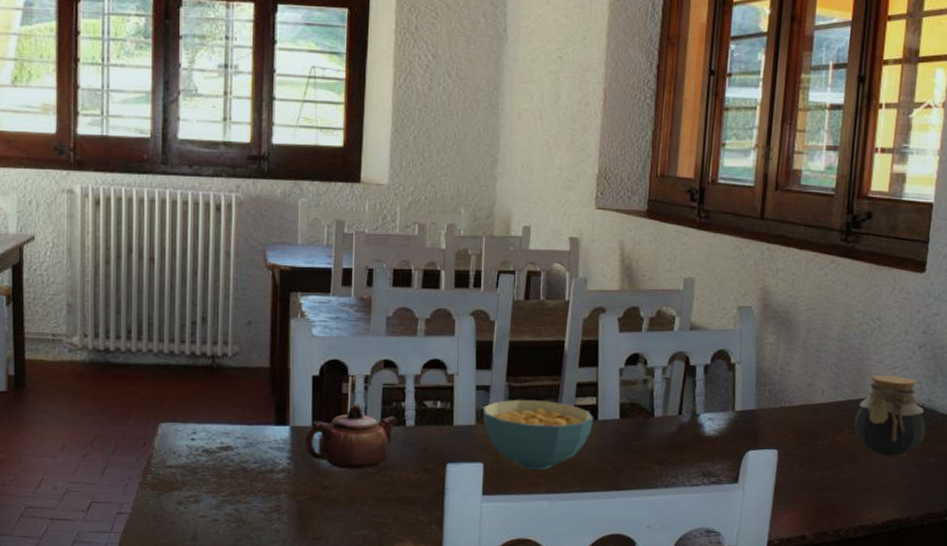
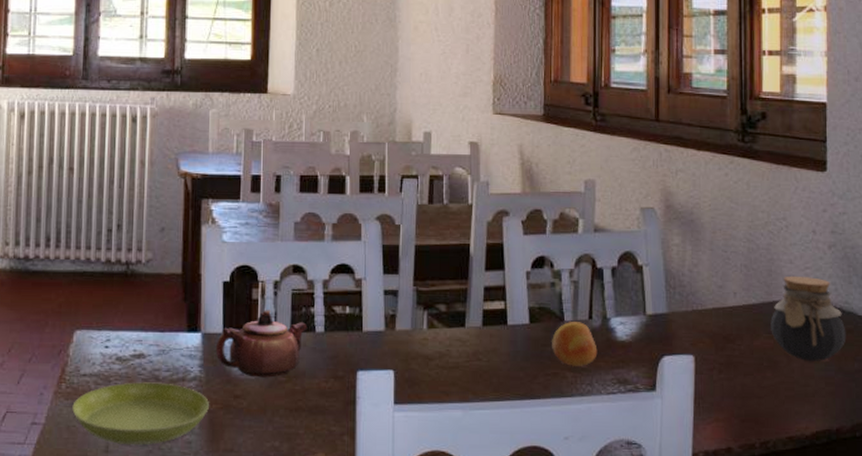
saucer: none [159,473,298,534] -> present [72,382,209,446]
cereal bowl: present [483,400,594,470] -> none [392,305,504,377]
fruit: none [640,417,685,460] -> present [552,322,598,366]

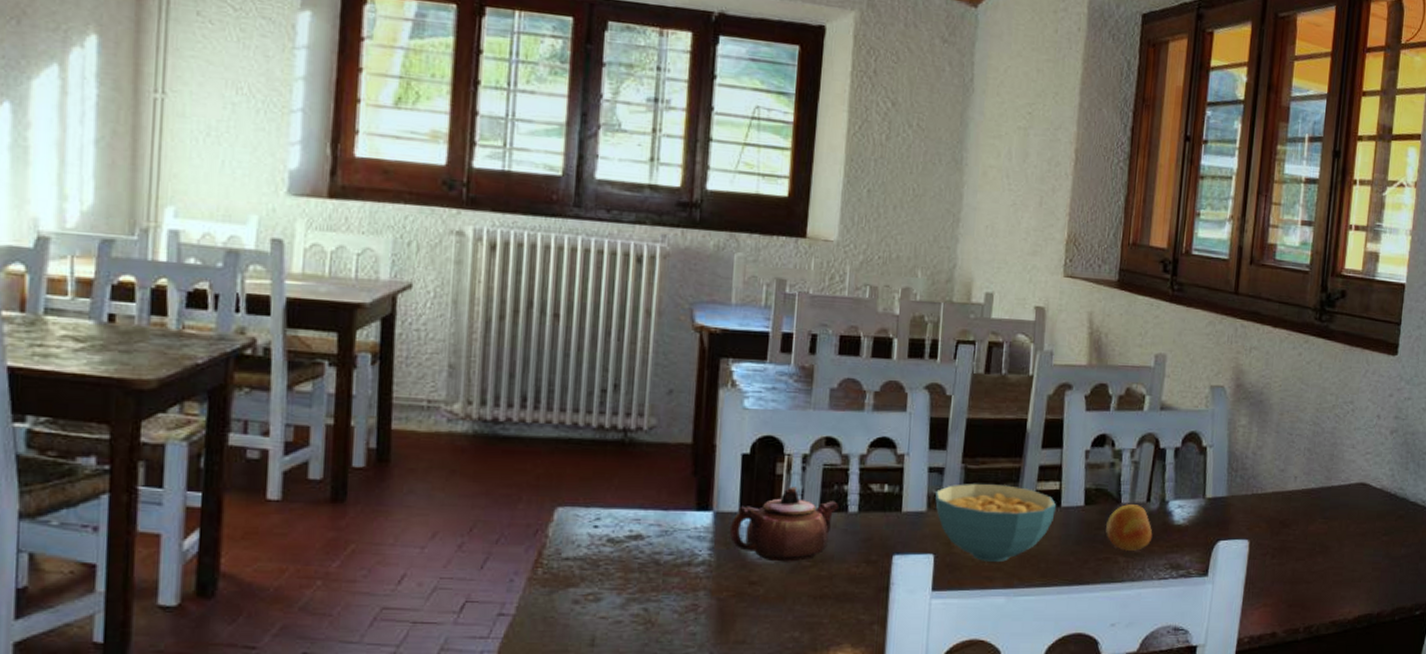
saucer: present [72,382,209,446] -> none [550,567,719,638]
cereal bowl: none [392,305,504,377] -> present [935,484,1057,562]
jar: present [770,275,846,361] -> none [1326,460,1398,547]

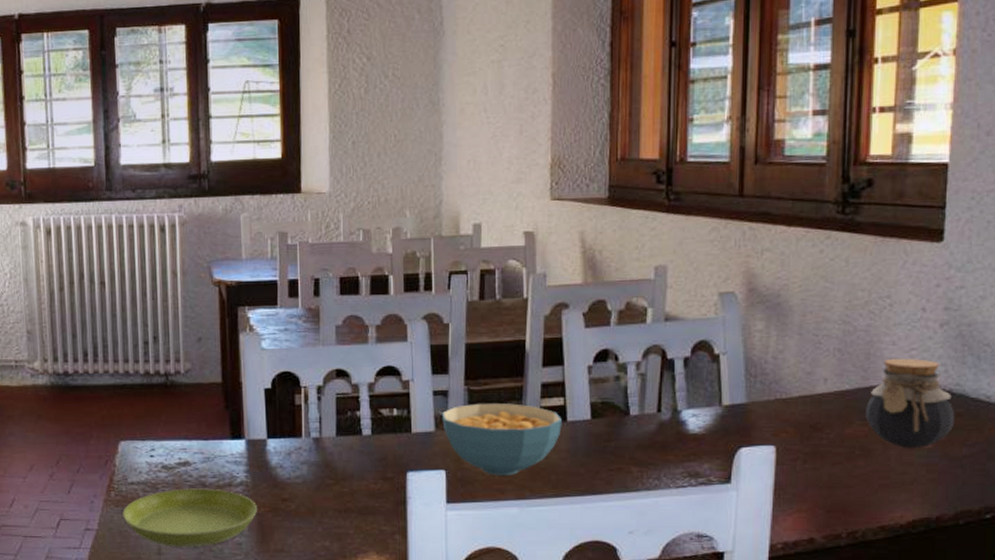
saucer: none [550,567,719,638] -> present [123,488,257,548]
teapot: present [729,486,839,562] -> none [260,415,354,481]
fruit: present [1106,504,1153,551] -> none [616,416,667,461]
jar: none [1326,460,1398,547] -> present [865,358,955,448]

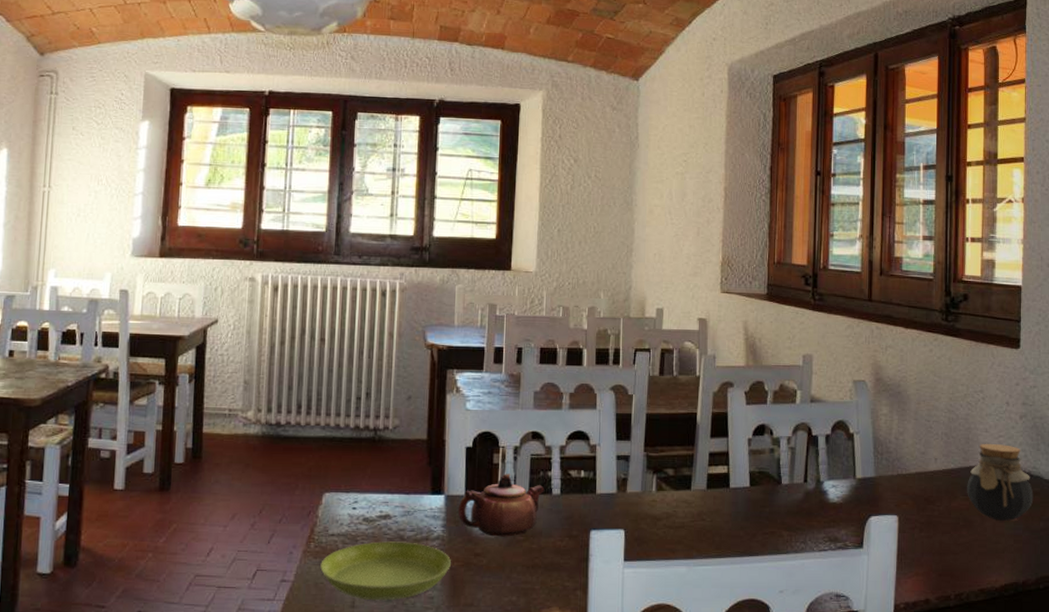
teapot: none [260,415,354,481] -> present [458,473,545,537]
cereal bowl: present [442,403,563,475] -> none [623,469,726,536]

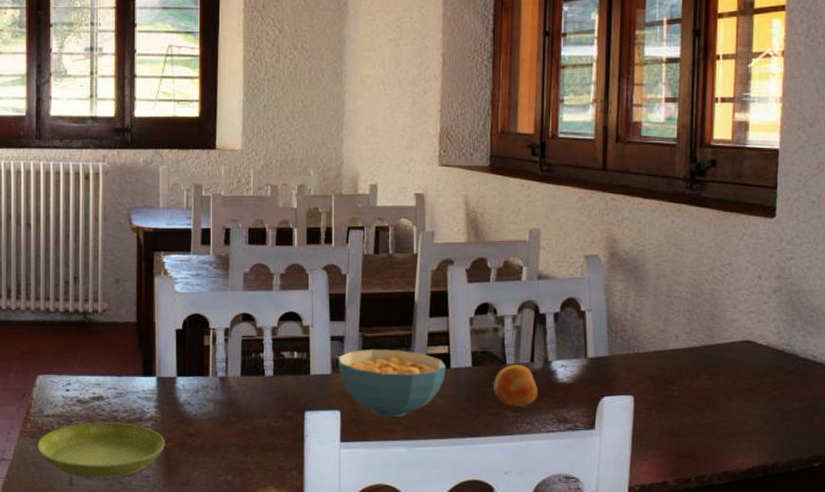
teapot: present [458,473,545,537] -> none [170,355,257,418]
cereal bowl: none [623,469,726,536] -> present [338,350,447,417]
fruit: none [770,485,811,526] -> present [494,365,539,406]
jar: present [967,443,1034,521] -> none [711,319,787,401]

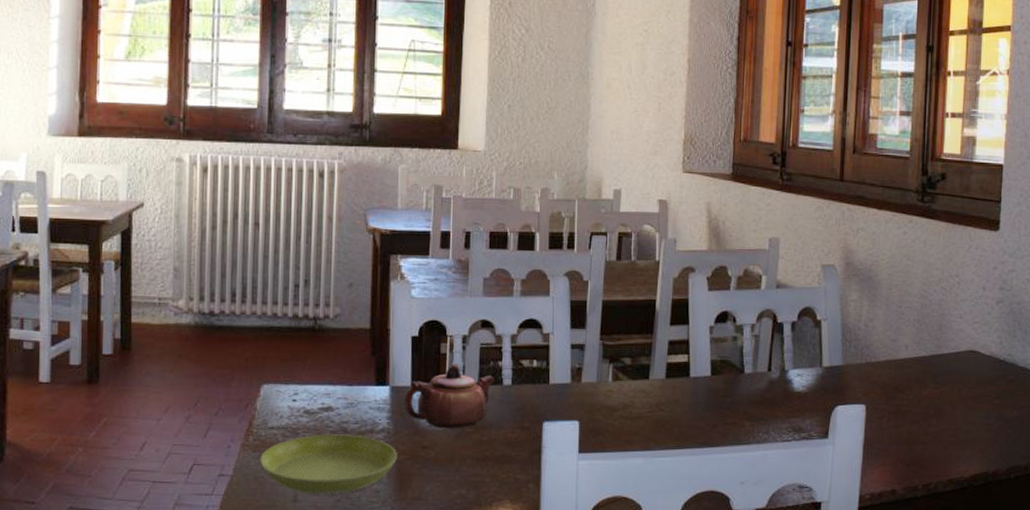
teapot: none [170,355,257,418] -> present [403,364,495,429]
cereal bowl: present [338,350,447,417] -> none [578,358,686,427]
fruit: present [494,365,539,406] -> none [732,374,775,416]

